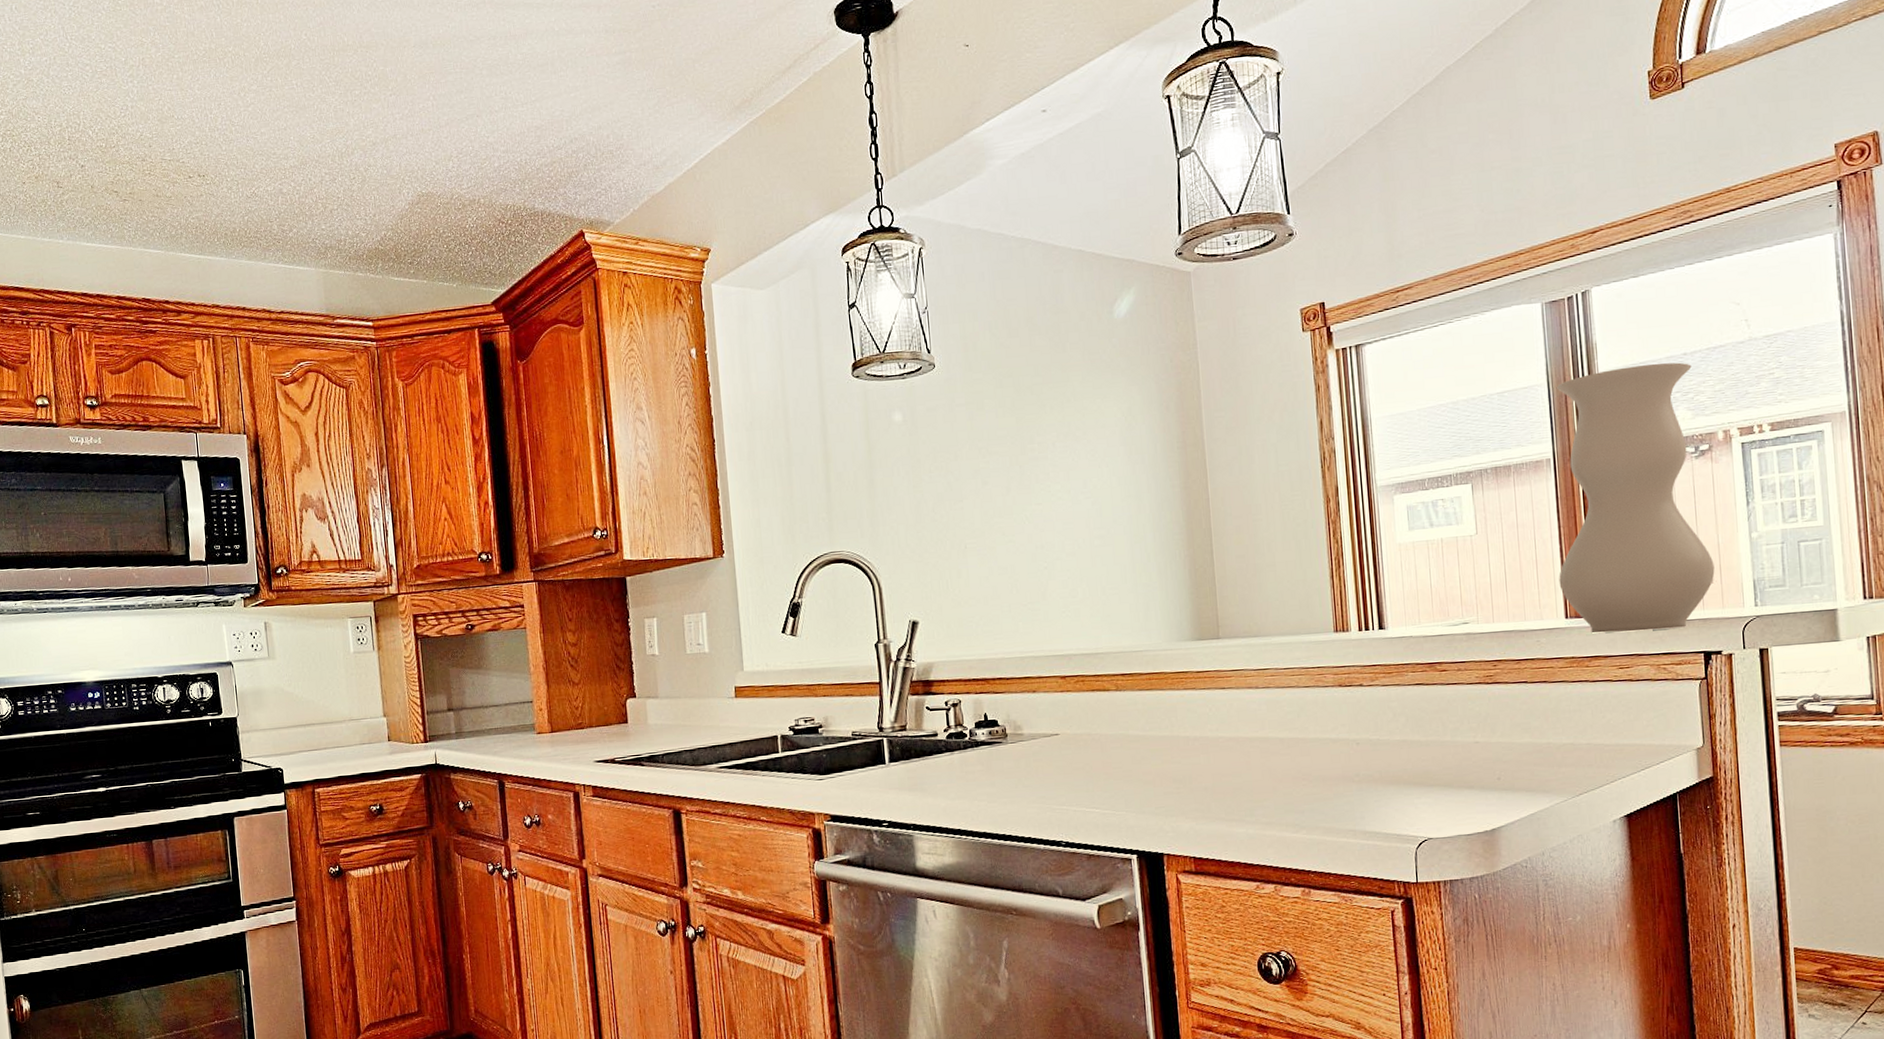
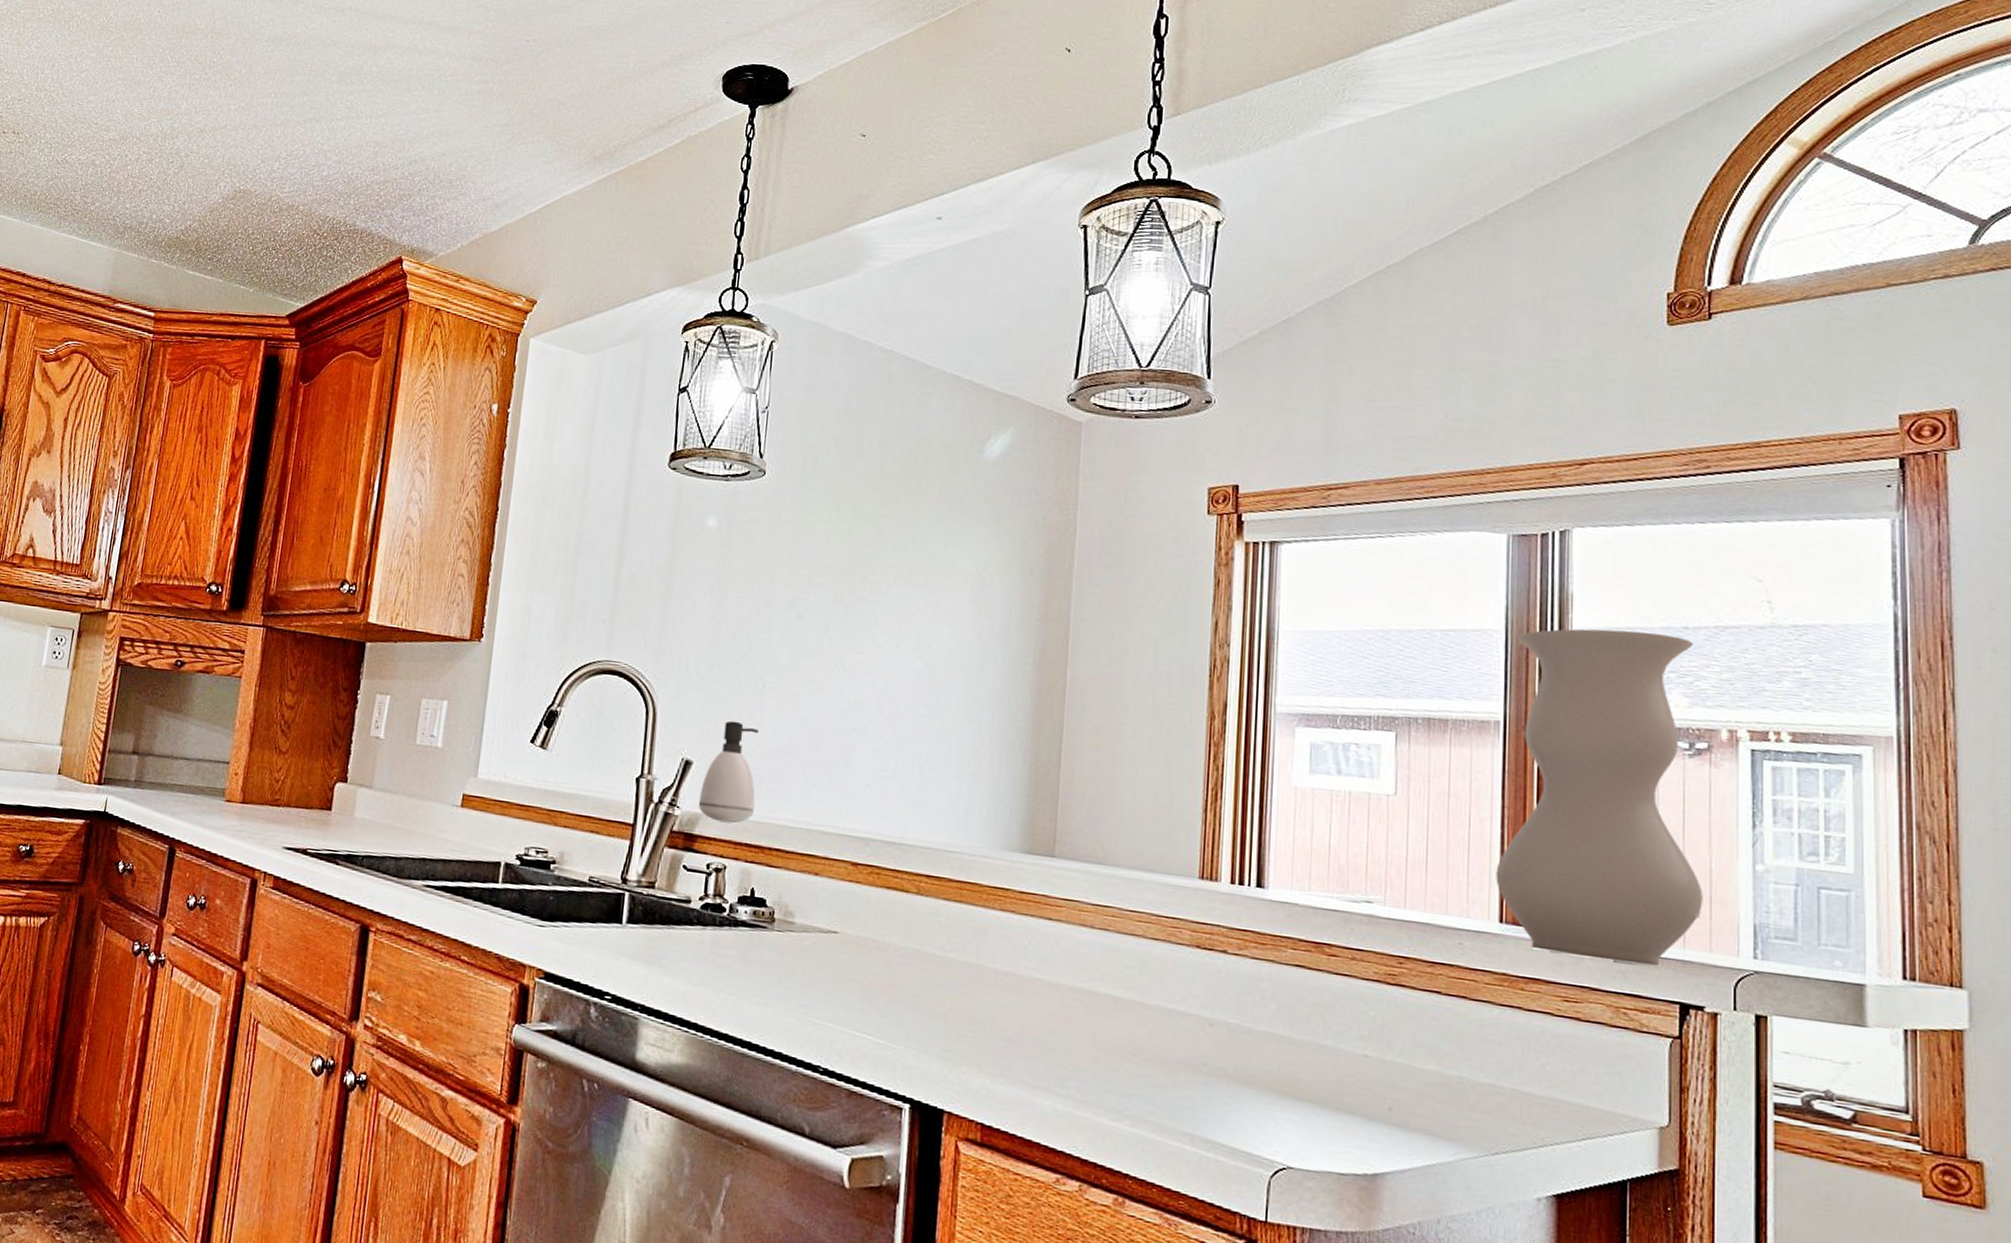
soap dispenser: none [929,581,975,666] -> present [698,720,758,824]

